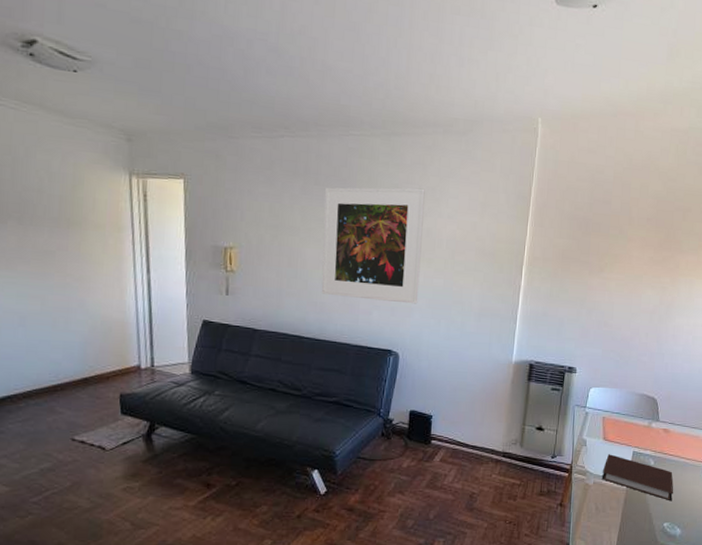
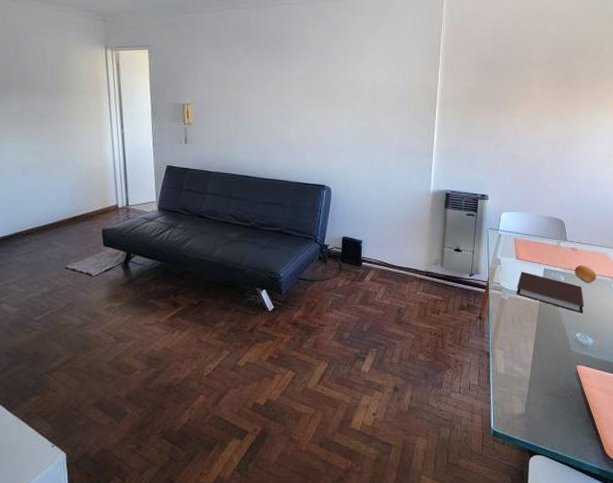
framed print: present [321,187,425,304] -> none [263,45,348,145]
fruit: none [665,448,689,468] -> present [574,265,597,283]

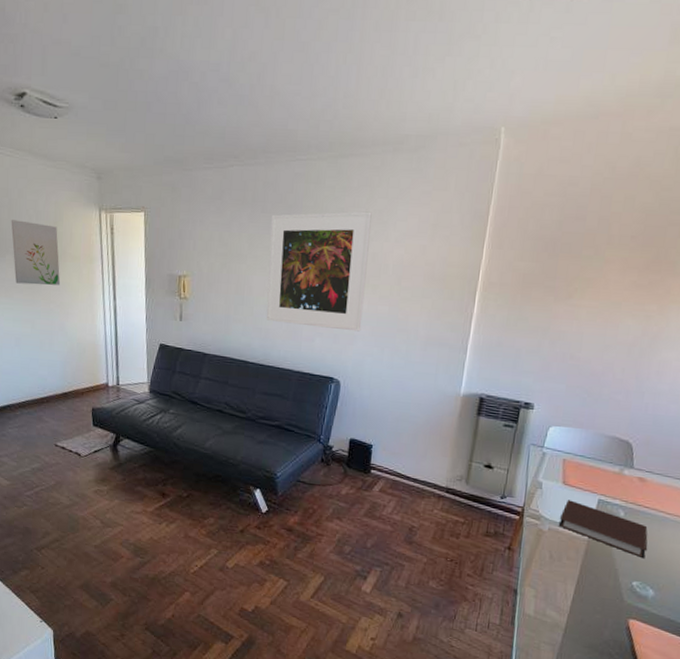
wall art: none [17,59,68,118] -> present [11,220,61,285]
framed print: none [263,45,348,145] -> present [266,211,372,332]
fruit: present [574,265,597,283] -> none [639,499,670,523]

